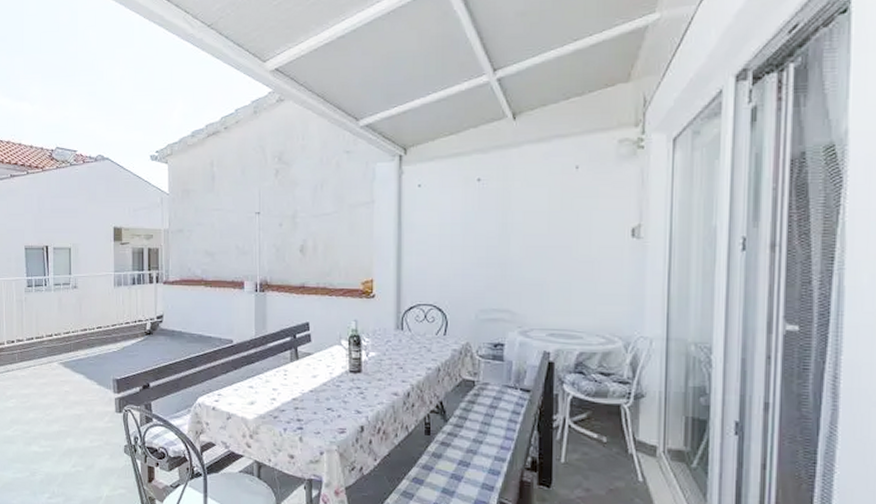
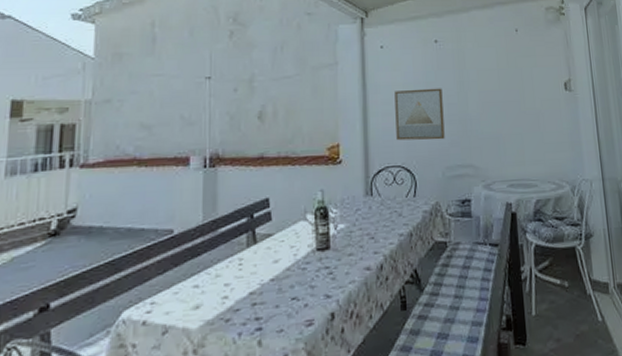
wall art: none [430,229,482,283] -> present [394,88,445,141]

